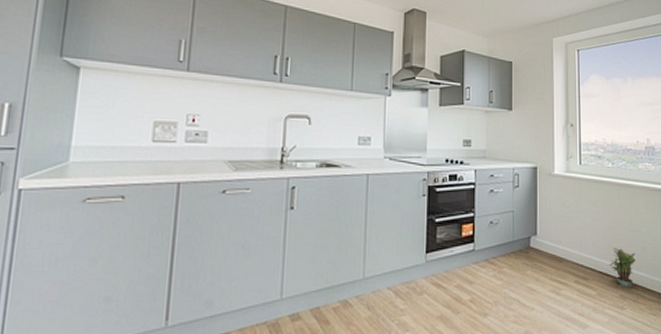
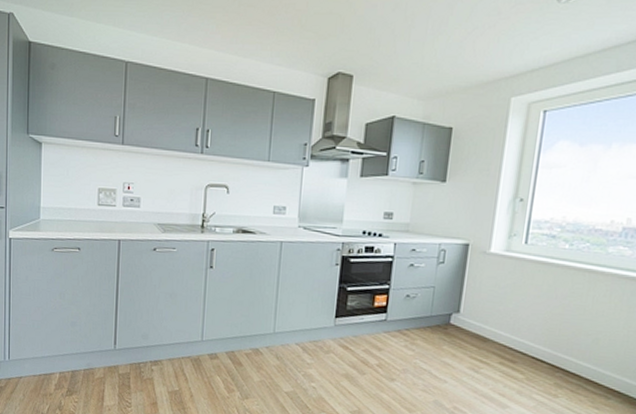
potted plant: present [609,247,636,287] -> none [545,334,584,377]

